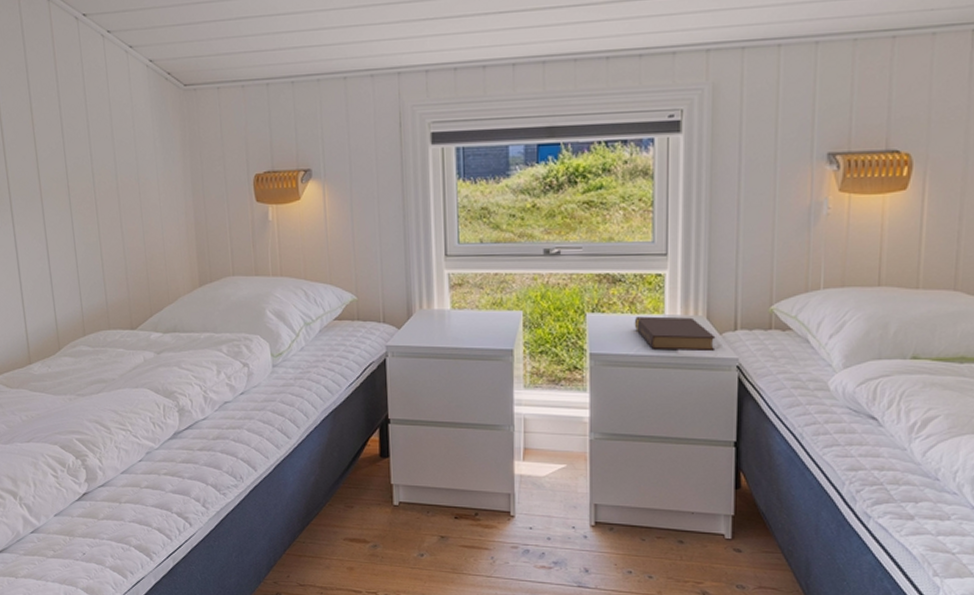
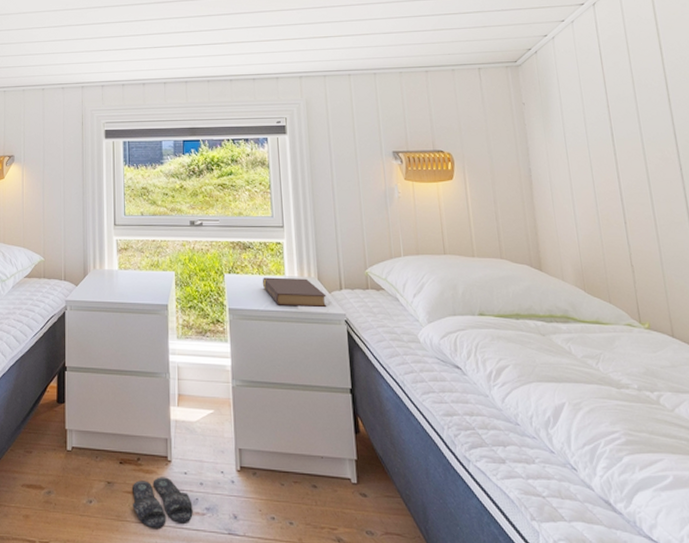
slippers: none [469,532,538,581] -> present [132,477,193,528]

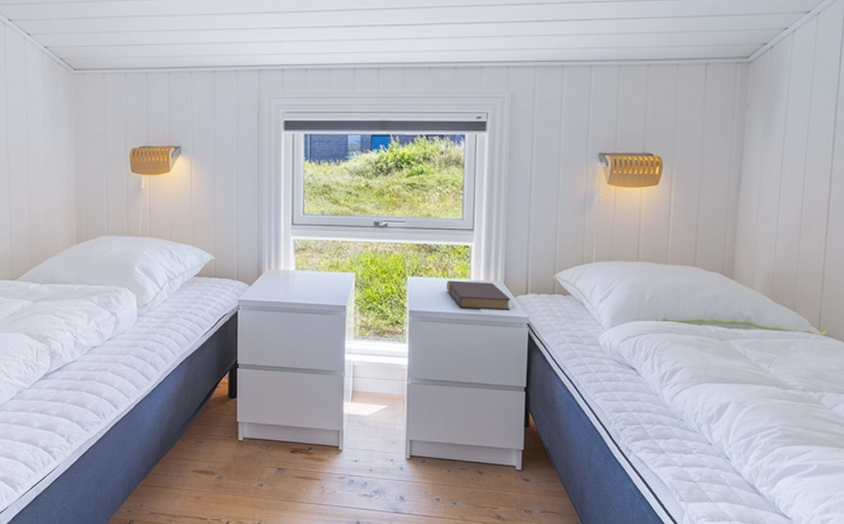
slippers: present [132,477,193,528] -> none [302,464,361,508]

